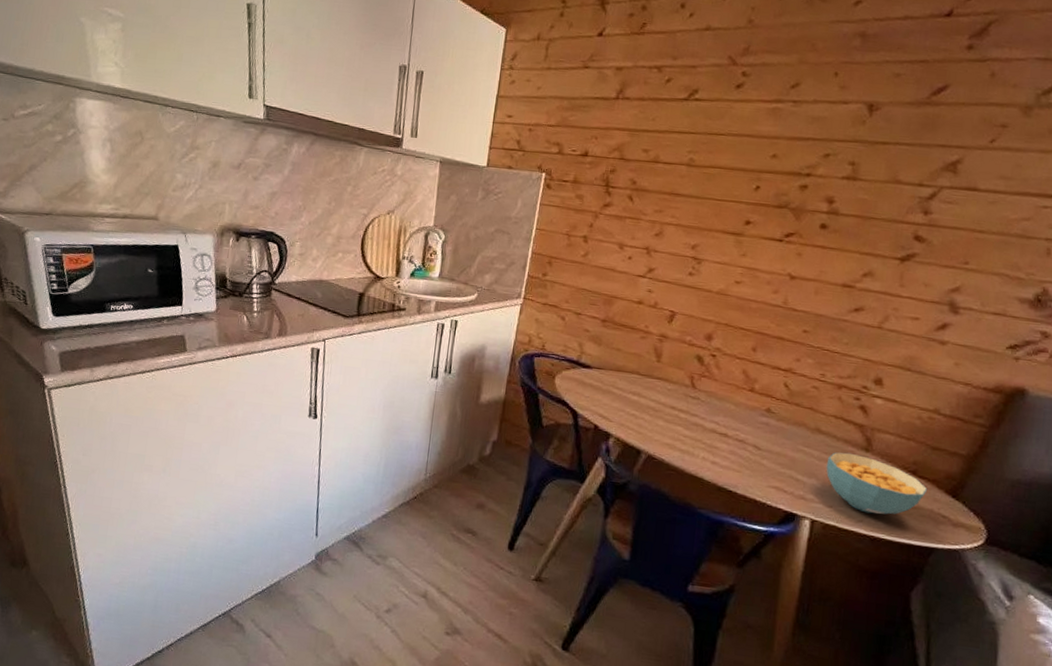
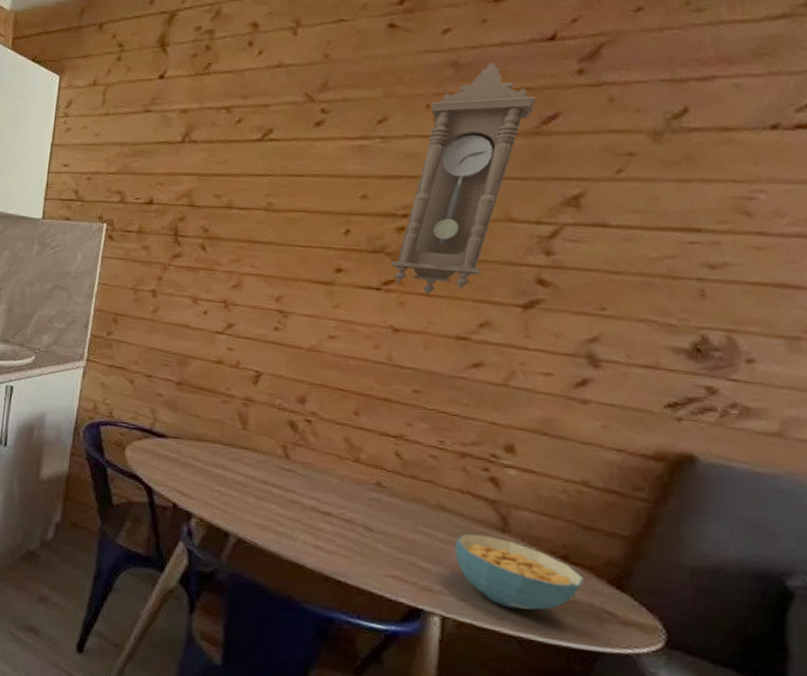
pendulum clock: none [793,35,929,247] -> present [391,63,535,295]

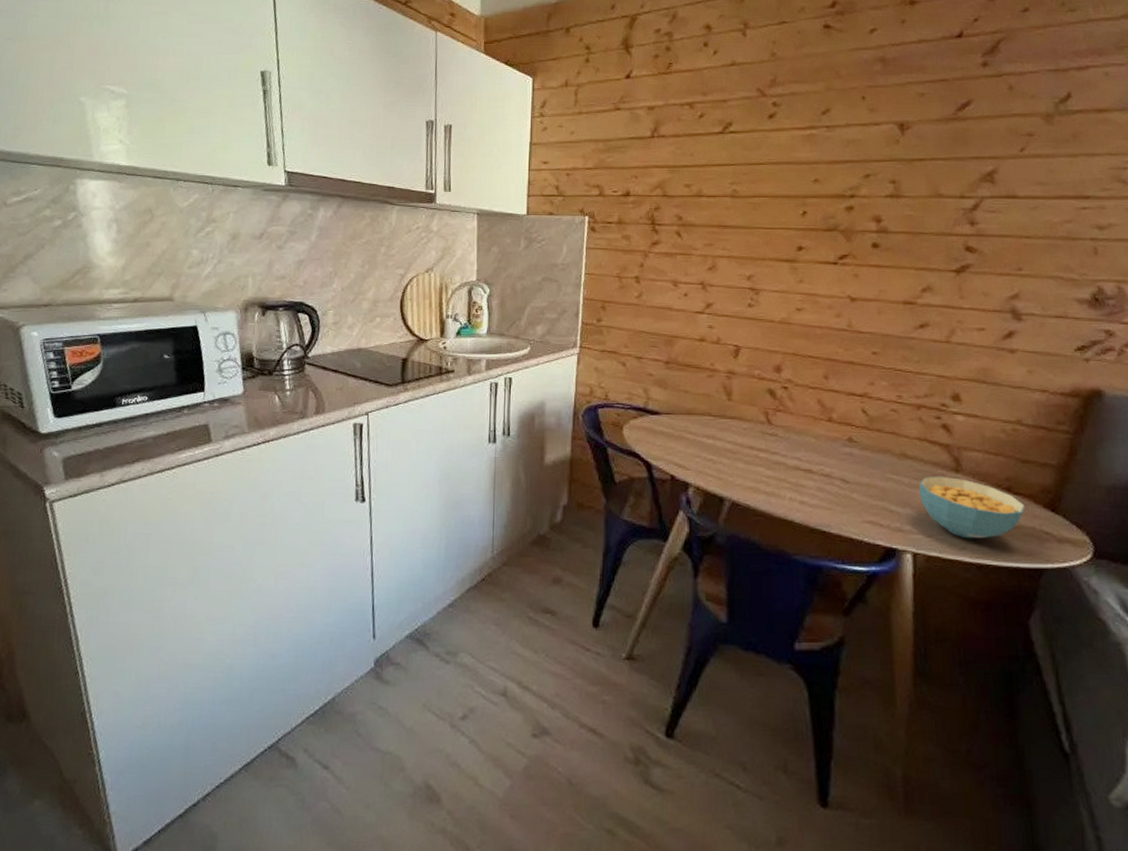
pendulum clock: present [391,63,535,295] -> none [844,58,951,266]

